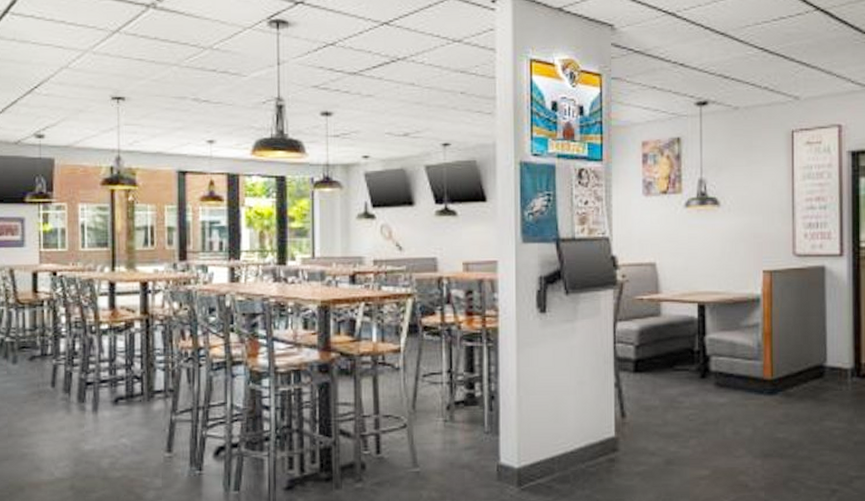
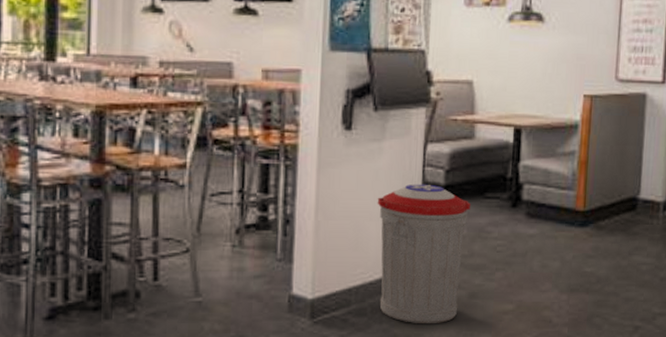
trash can: none [573,359,661,490] -> present [377,183,470,324]

